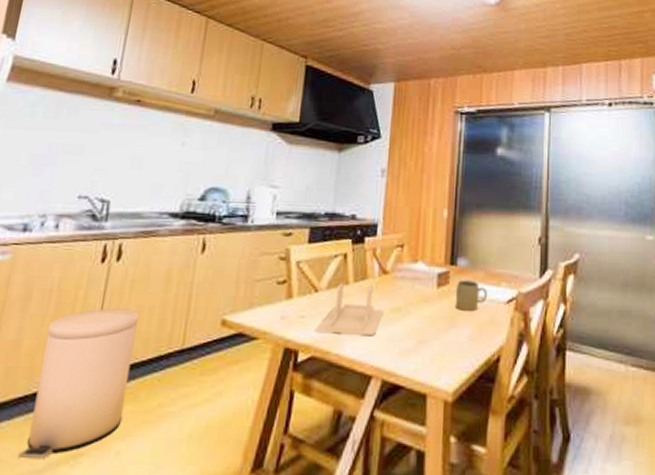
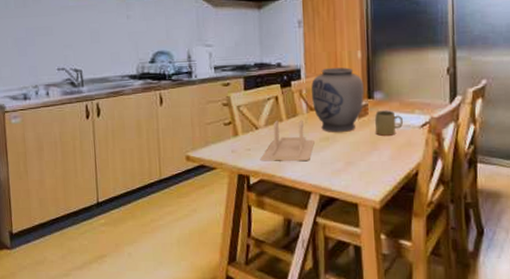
pedal bin: present [18,308,139,460] -> none [60,152,128,260]
vase: none [386,226,447,304] -> present [311,67,364,133]

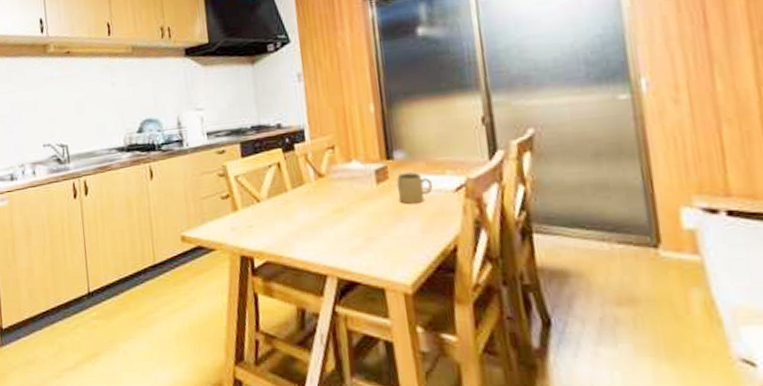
napkin holder: present [260,120,315,162] -> none [264,188,327,240]
vase: present [311,67,364,133] -> none [318,124,382,203]

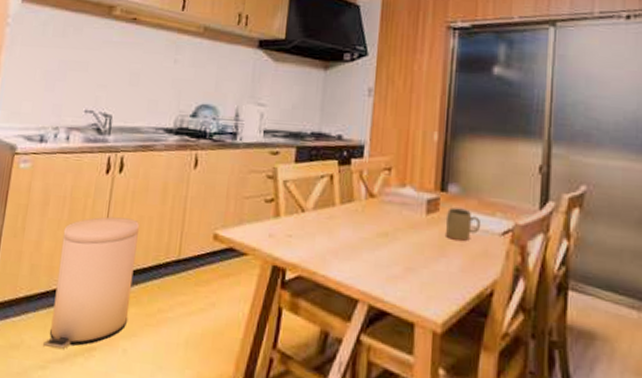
pedal bin: none [49,235,122,359] -> present [43,216,140,350]

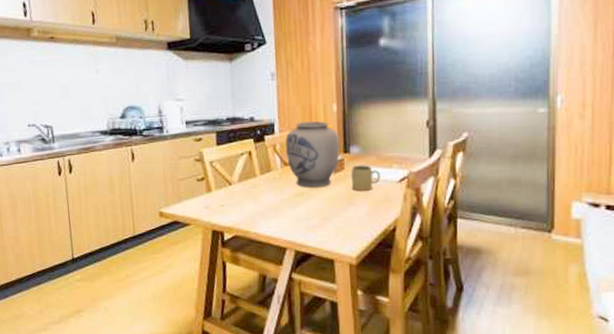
pedal bin: present [43,216,140,350] -> none [34,209,104,315]
vase: none [373,148,437,230] -> present [286,121,340,189]

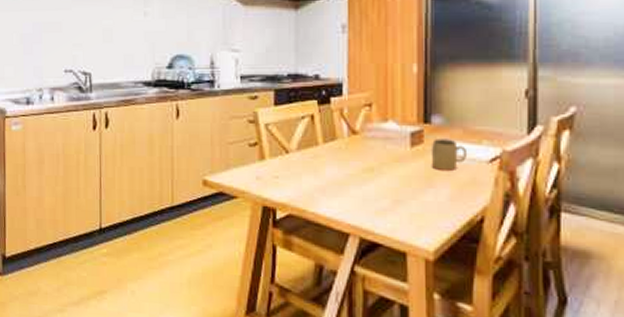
vase: present [286,121,340,189] -> none [355,84,419,164]

